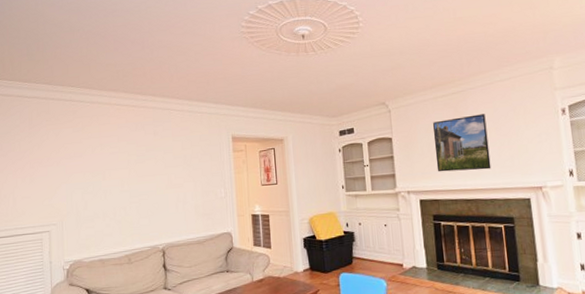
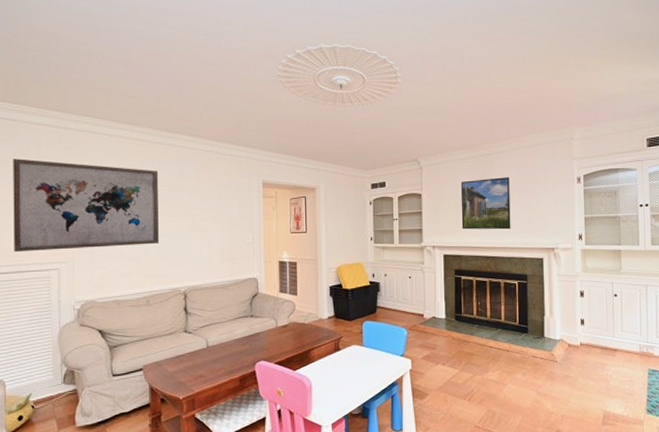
wall art: none [9,130,138,217] -> present [13,159,159,253]

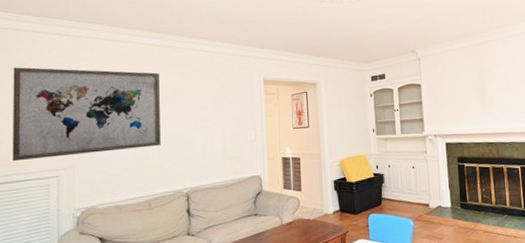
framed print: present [461,177,511,230] -> none [459,64,510,117]

